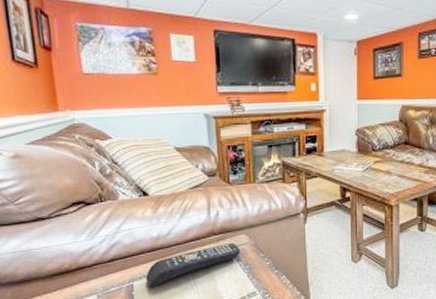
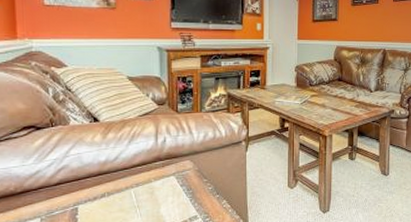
remote control: present [146,242,241,288] -> none [91,168,185,211]

